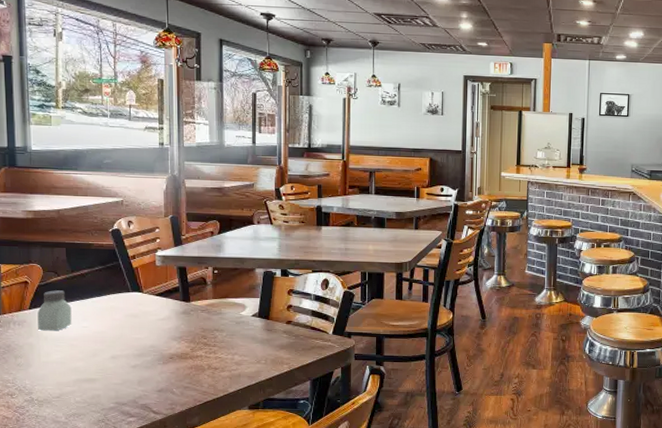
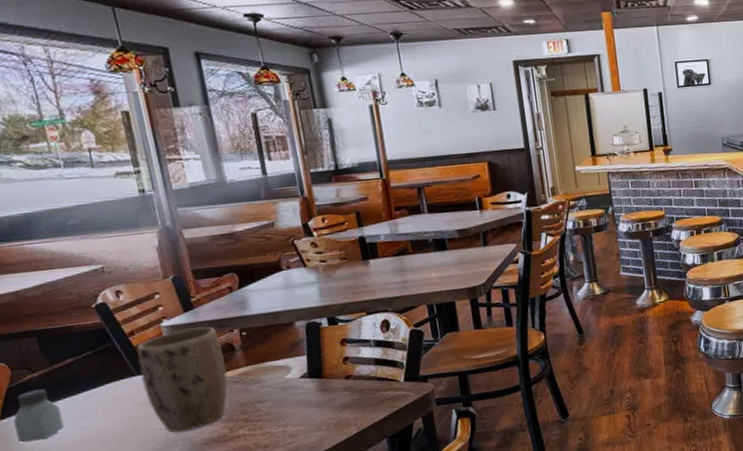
plant pot: none [133,260,197,345] -> present [136,327,228,433]

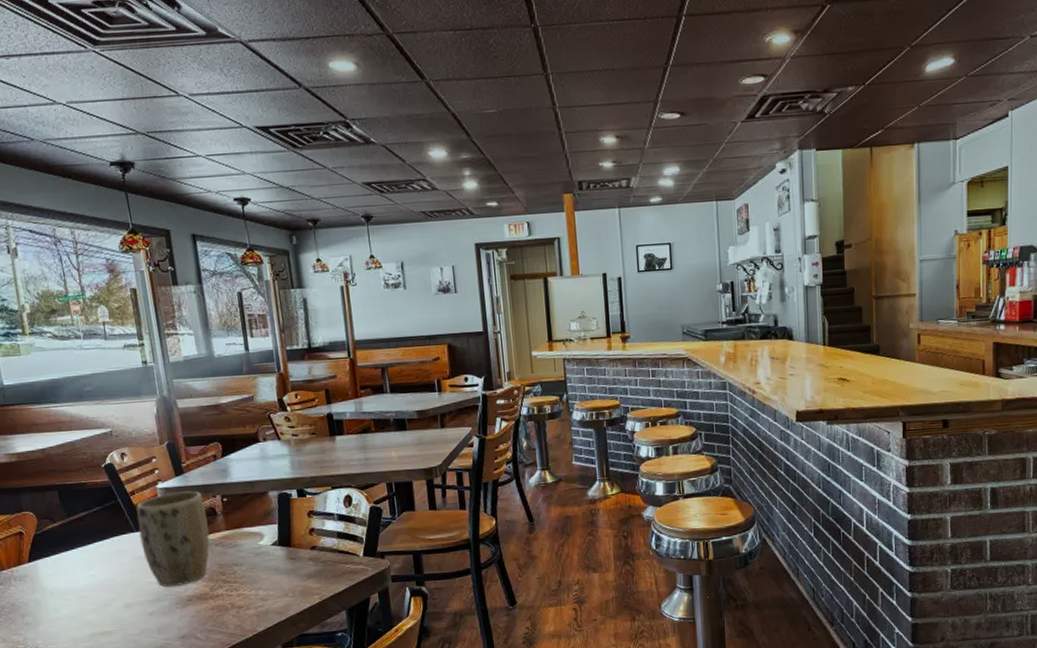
saltshaker: present [13,389,65,443] -> none [38,538,77,585]

